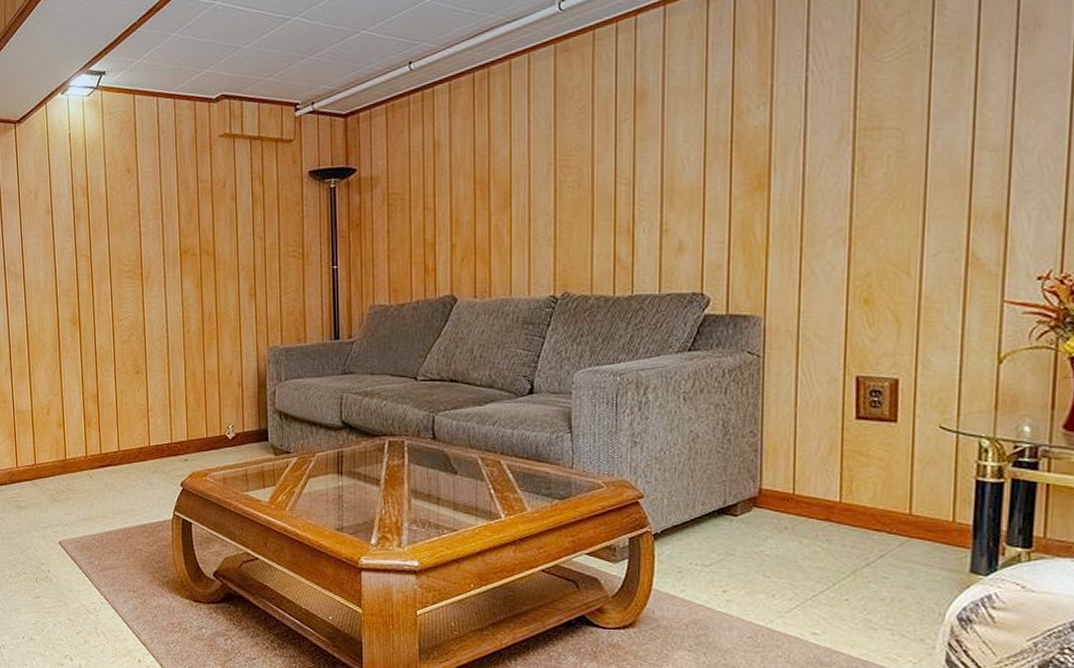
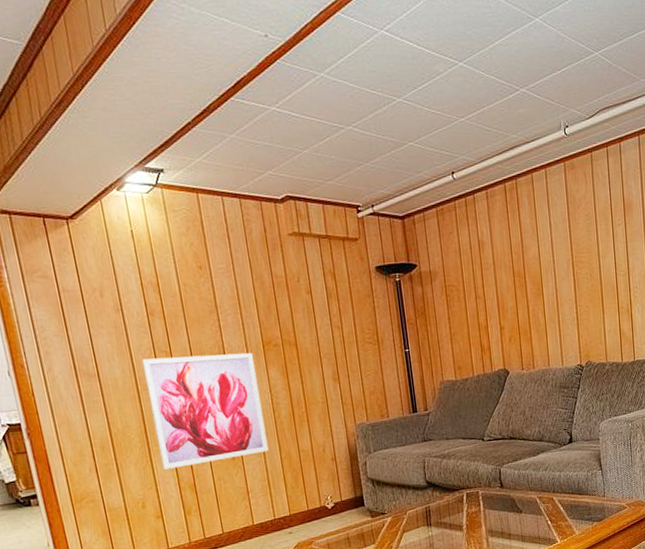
wall art: none [63,261,174,377] -> present [141,352,269,470]

